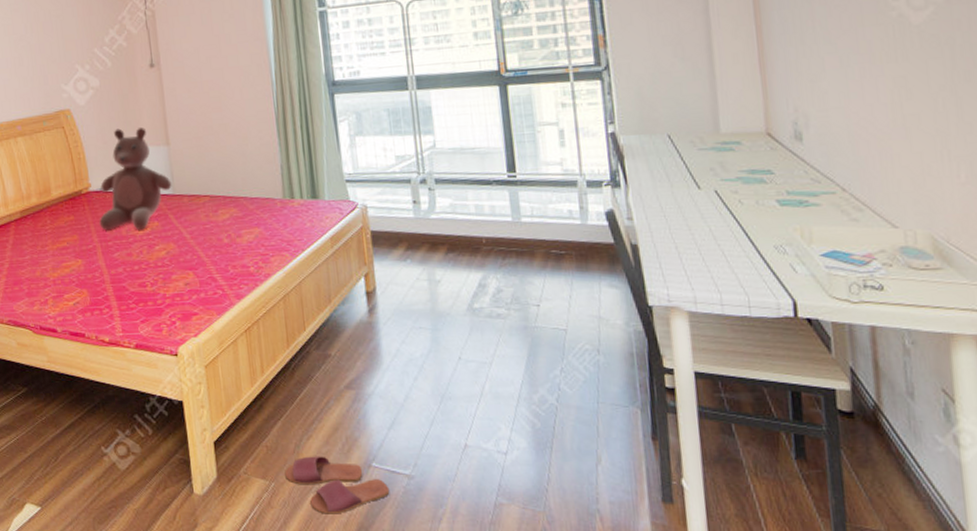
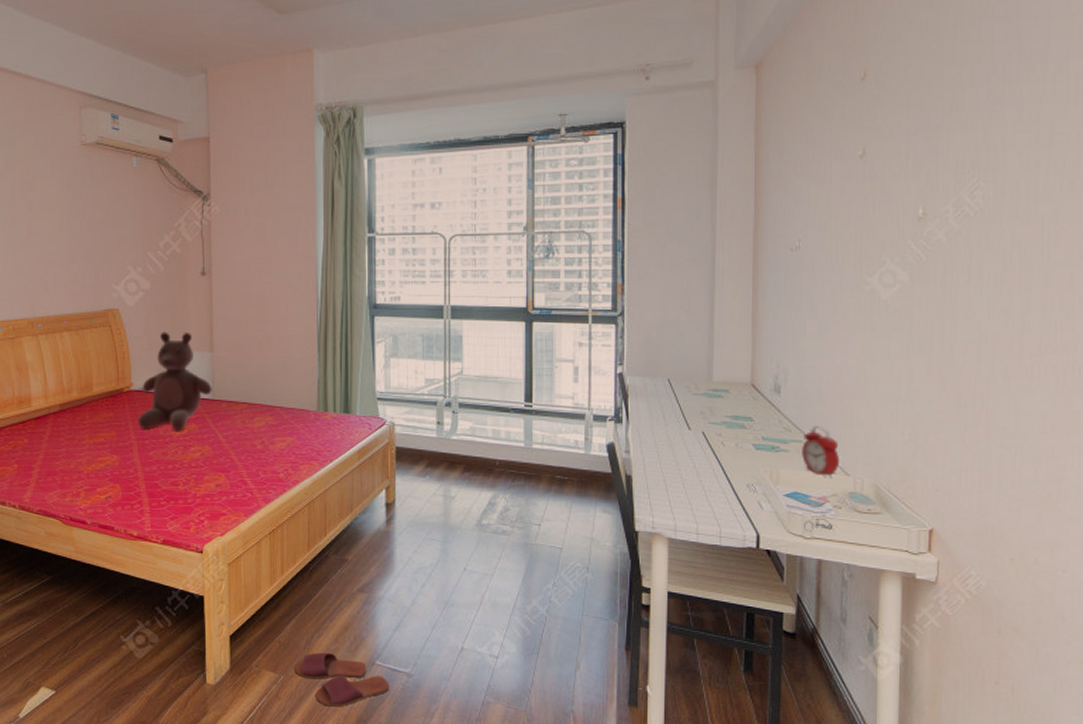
alarm clock: none [836,174,884,233] -> present [802,426,839,479]

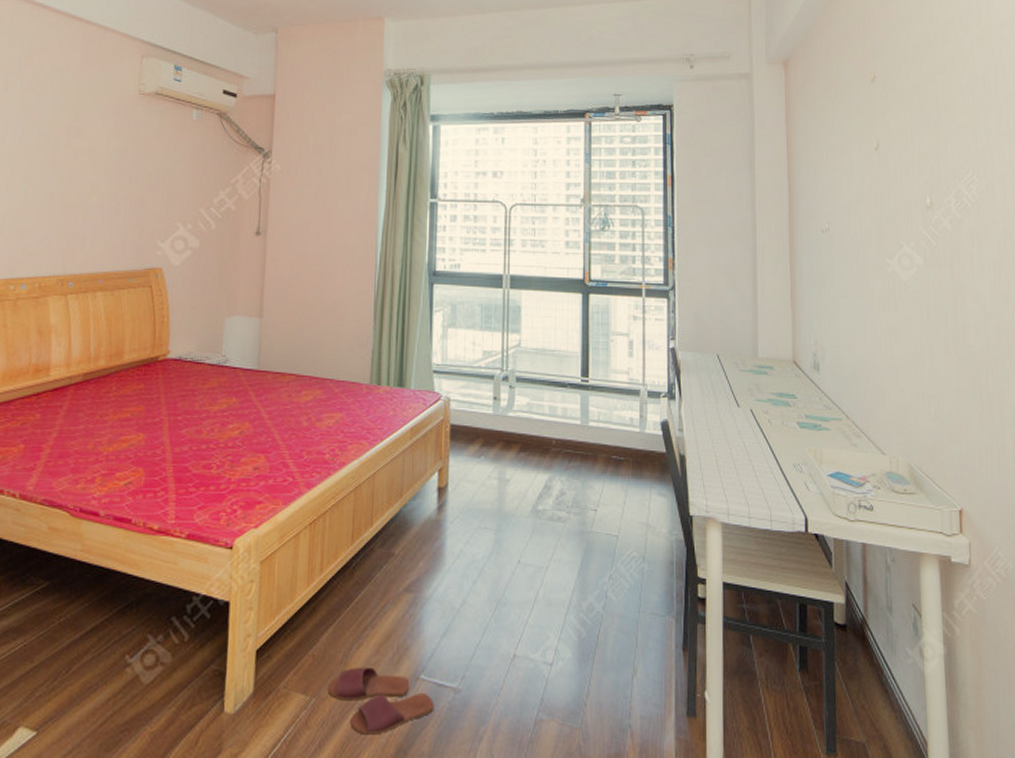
teddy bear: present [138,332,212,431] -> none [171,294,258,406]
alarm clock: present [802,426,839,479] -> none [842,404,876,458]

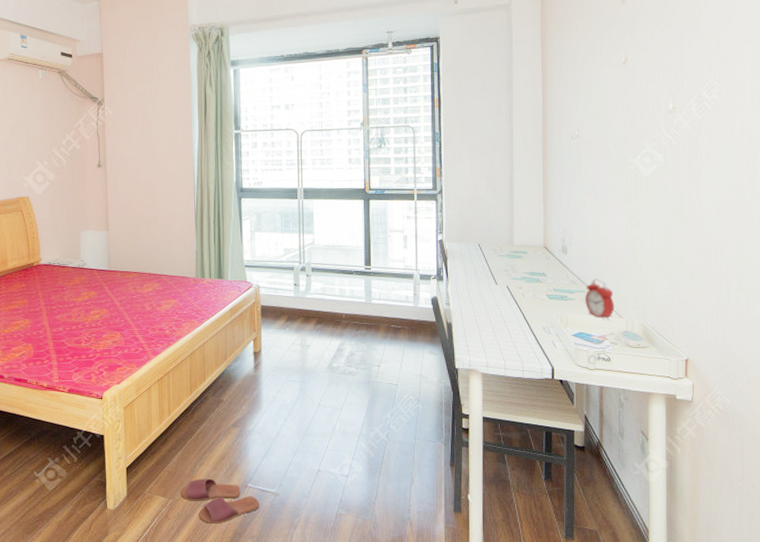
alarm clock: none [842,404,876,458] -> present [585,278,614,321]

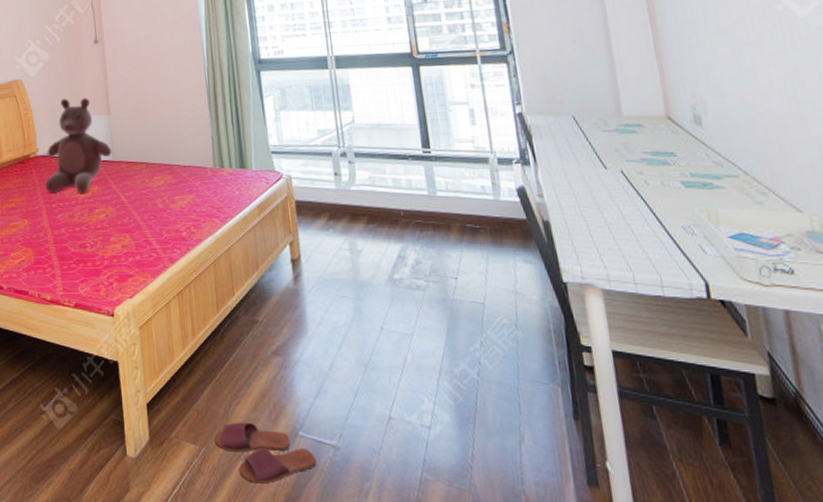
teddy bear: none [46,215,108,297] -> present [45,98,112,194]
alarm clock: present [585,278,614,321] -> none [738,158,788,217]

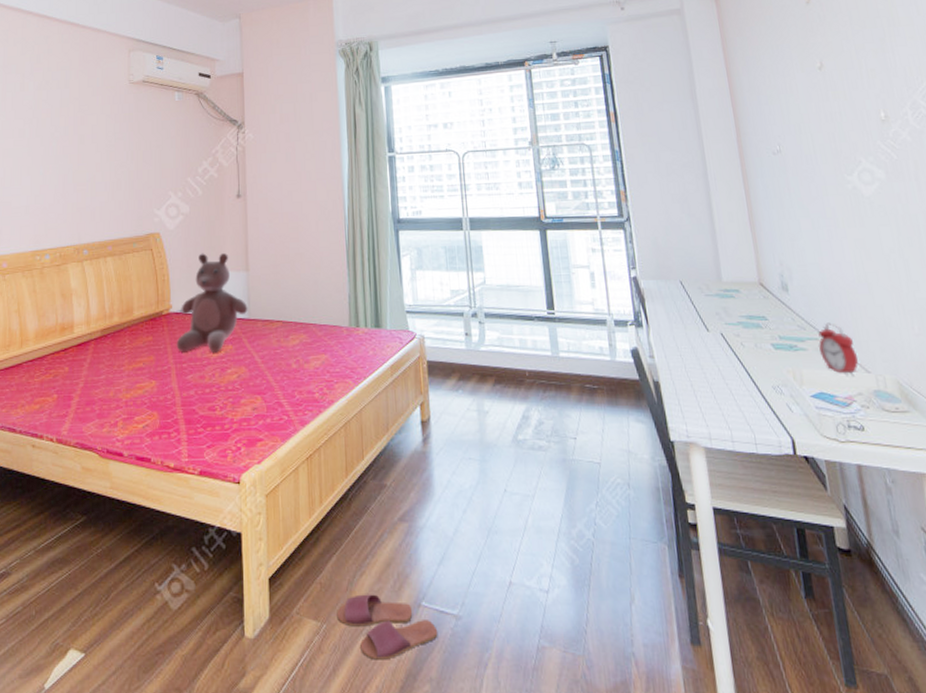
alarm clock: none [738,158,788,217] -> present [818,322,859,377]

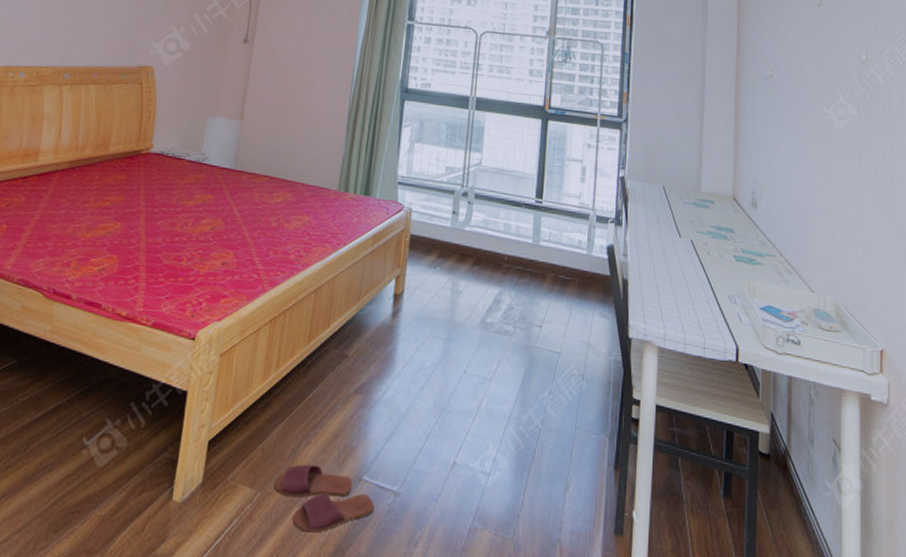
teddy bear: present [176,253,248,353] -> none [150,94,236,201]
alarm clock: present [818,322,859,377] -> none [775,241,805,294]

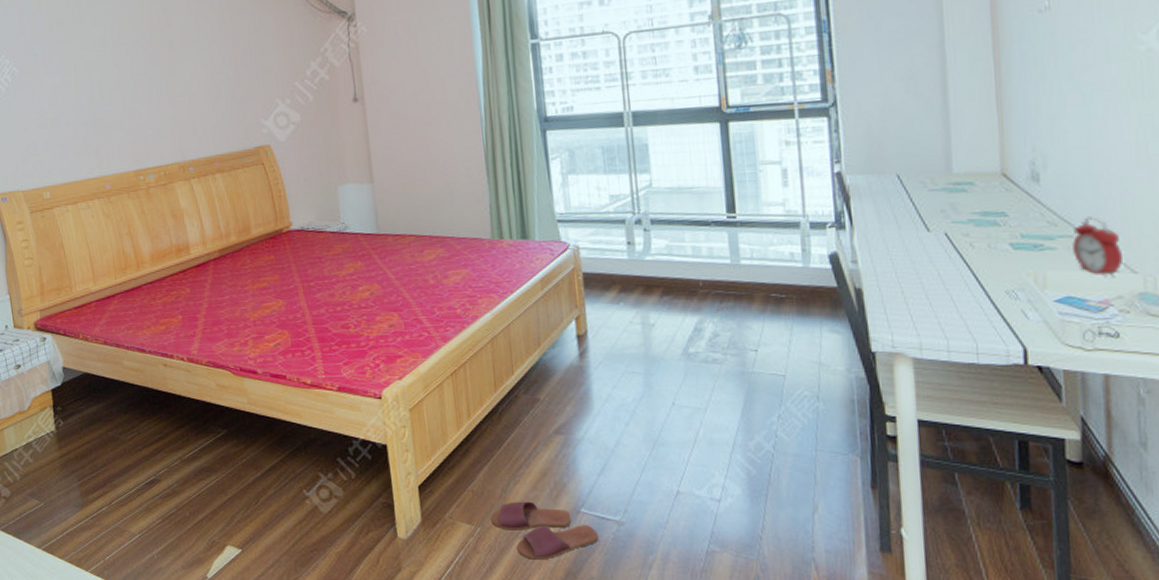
alarm clock: none [775,241,805,294] -> present [1073,216,1122,279]

